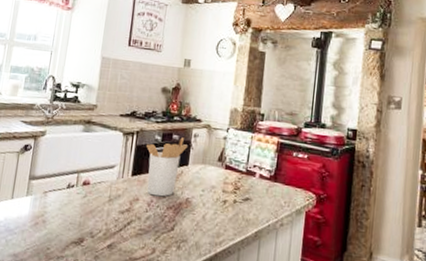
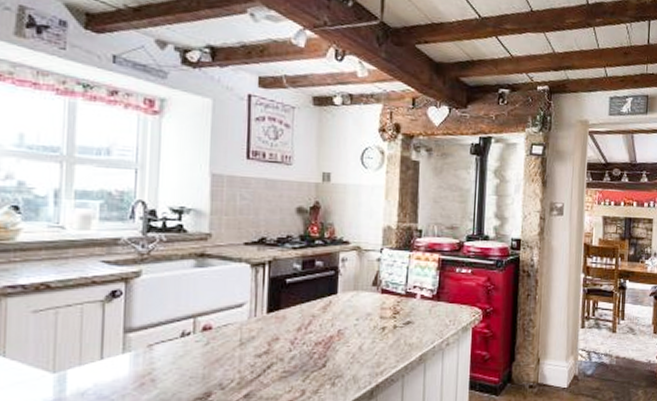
utensil holder: present [147,137,187,197] -> none [283,263,334,332]

